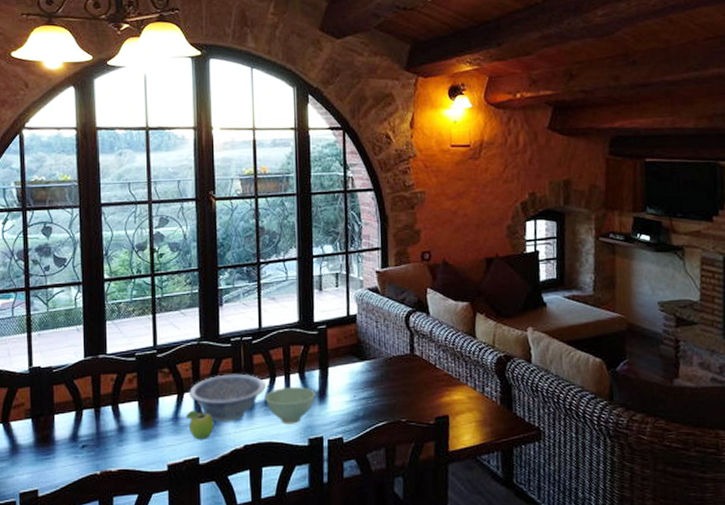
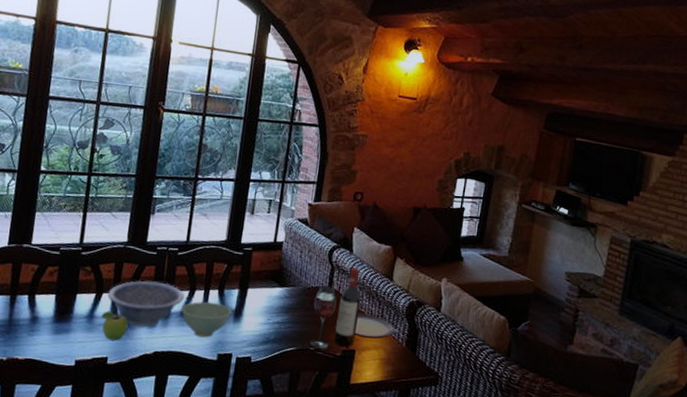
wineglass: none [397,354,422,420] -> present [310,286,338,350]
wine bottle: none [424,330,447,414] -> present [334,267,361,348]
plate: none [444,376,486,402] -> present [354,313,395,339]

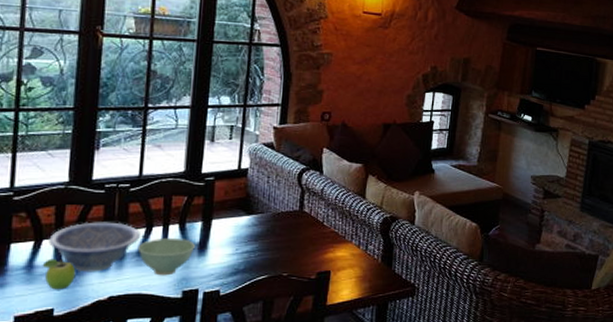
wineglass: present [310,286,338,350] -> none [282,210,310,275]
wine bottle: present [334,267,361,348] -> none [308,188,334,269]
plate: present [354,313,395,339] -> none [329,234,369,259]

